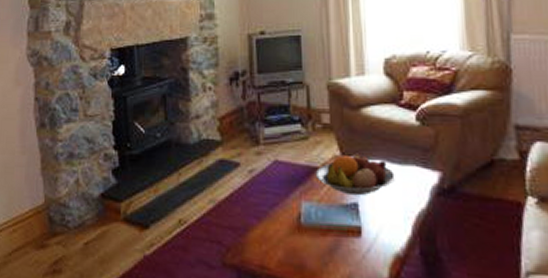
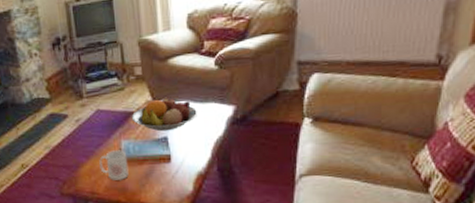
mug: none [273,213,308,254] -> present [99,150,129,180]

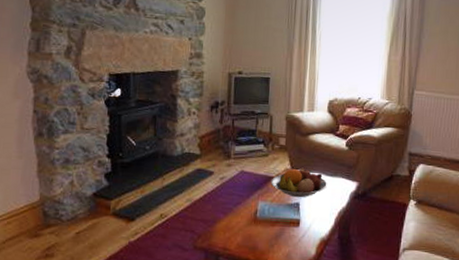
mug: present [99,150,129,180] -> none [235,210,262,239]

